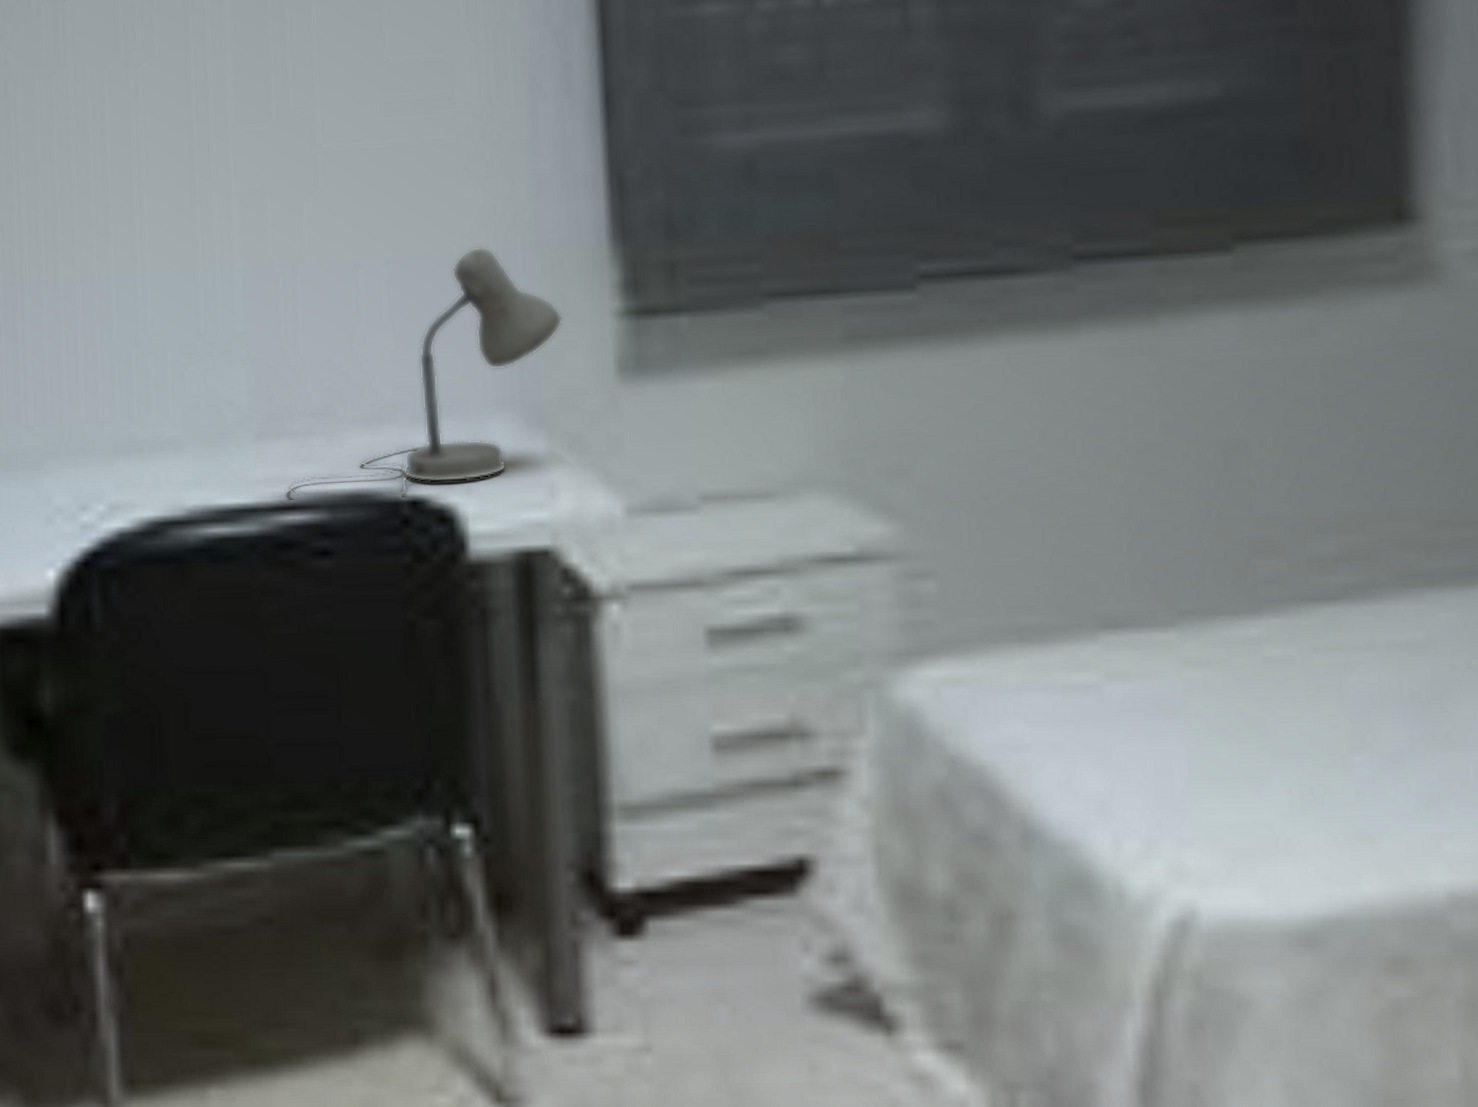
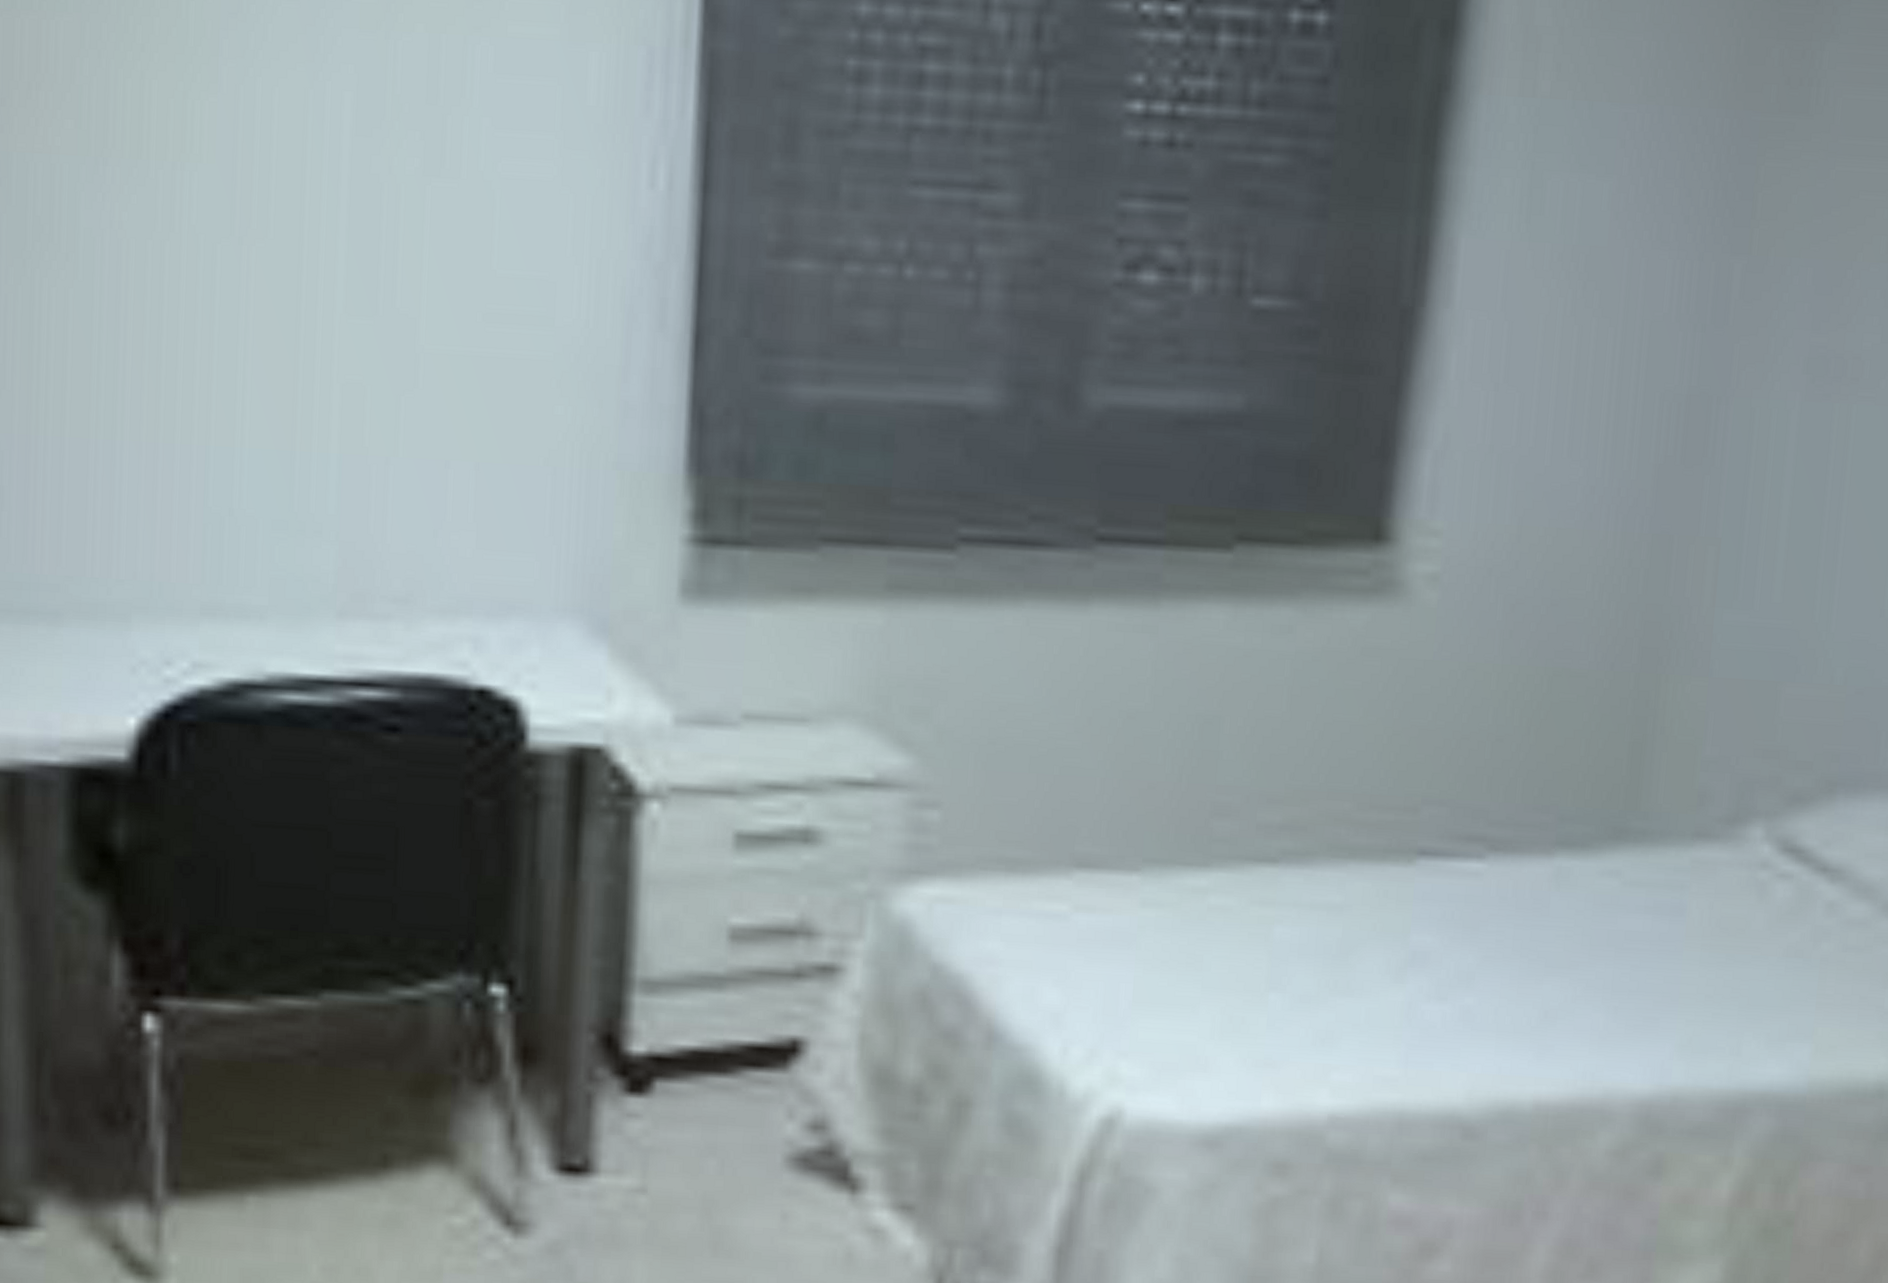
desk lamp: present [286,246,563,500] -> none [363,462,635,688]

